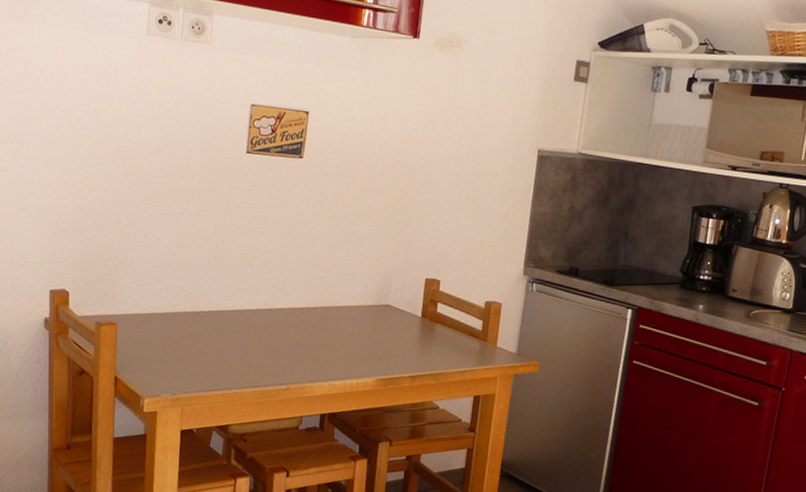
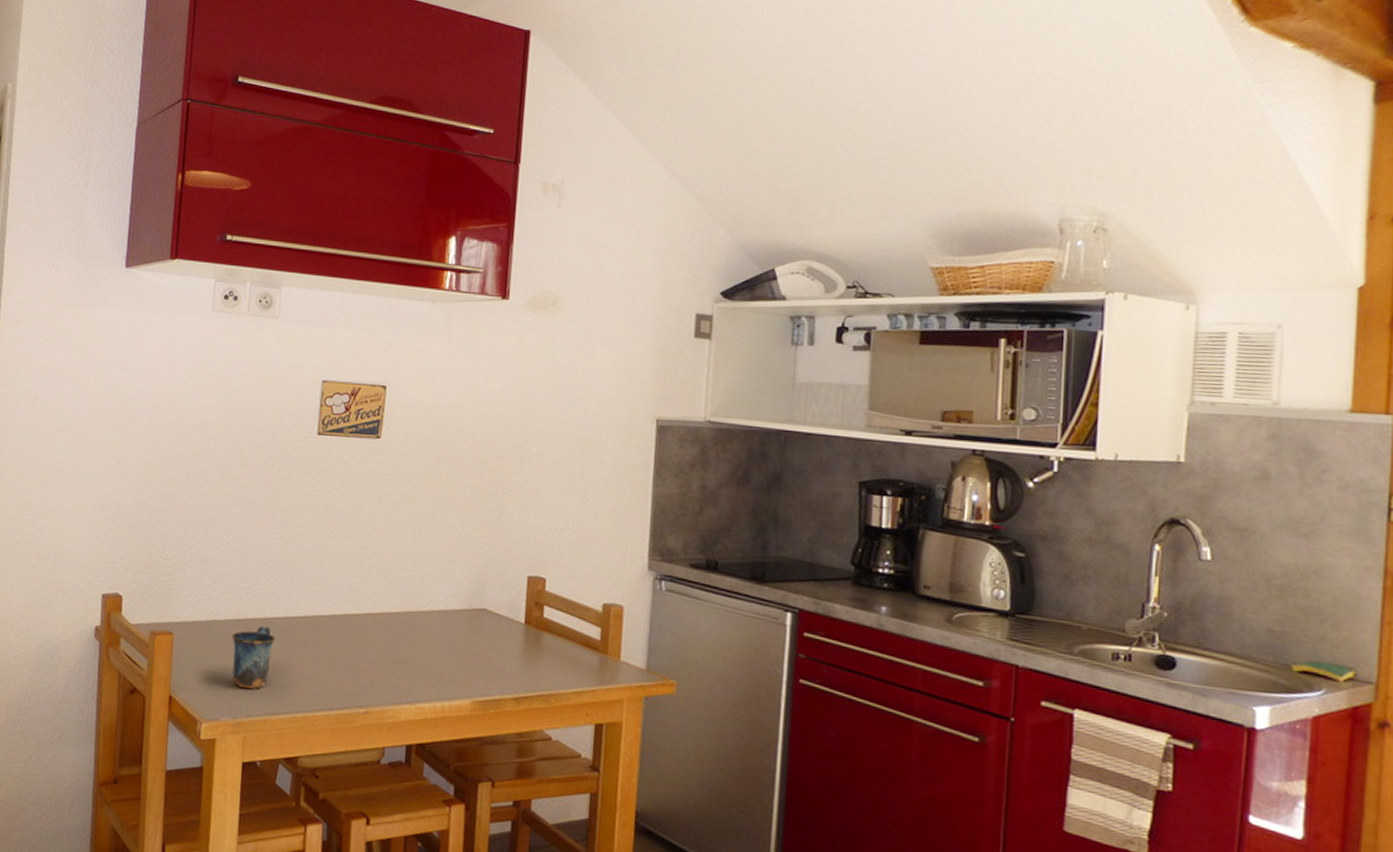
mug: none [170,318,209,370] -> present [231,626,276,689]

